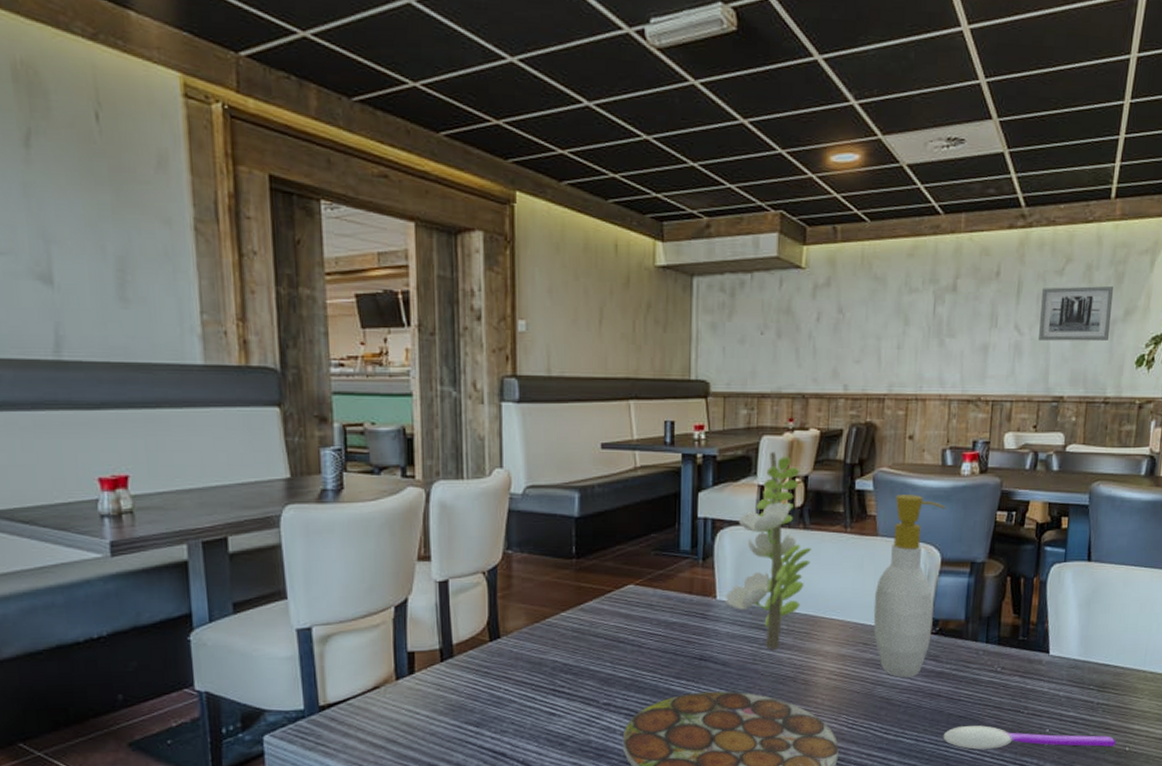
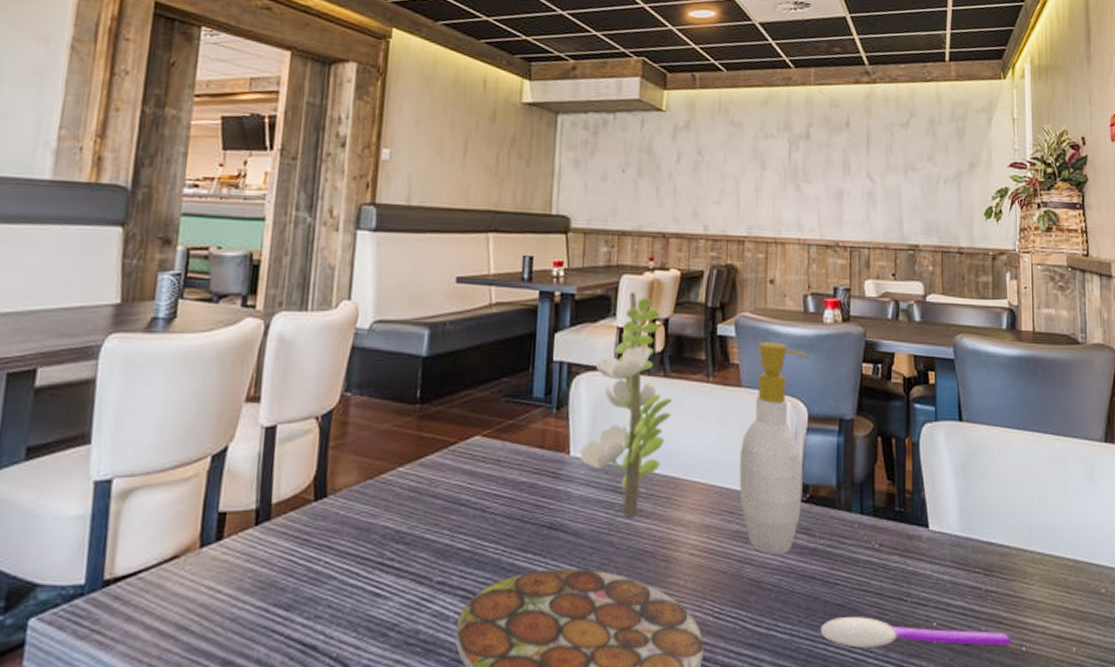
wall art: present [1039,286,1114,342] -> none [889,139,957,192]

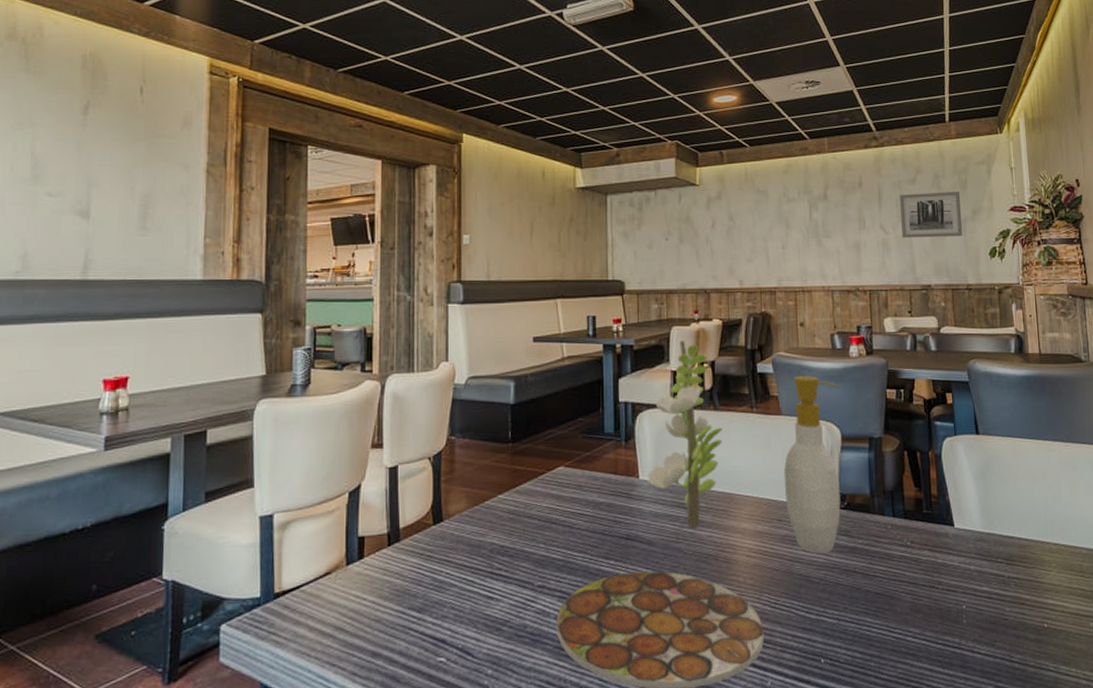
spoon: present [820,617,1011,648] -> none [863,602,1034,629]
wall art: none [889,139,957,192] -> present [899,192,963,238]

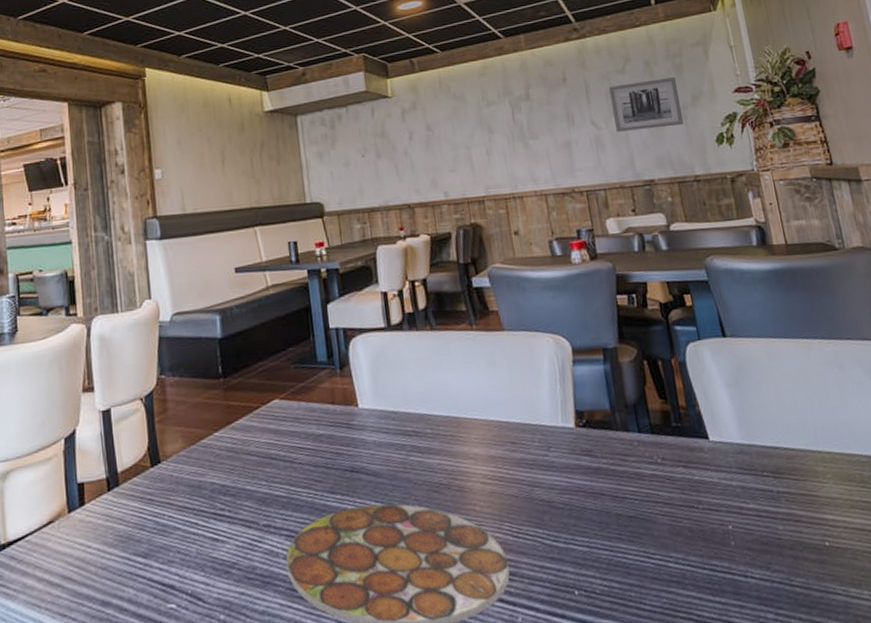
flower: present [647,341,723,528] -> none [366,260,443,456]
soap bottle: present [783,376,841,554] -> none [512,286,580,477]

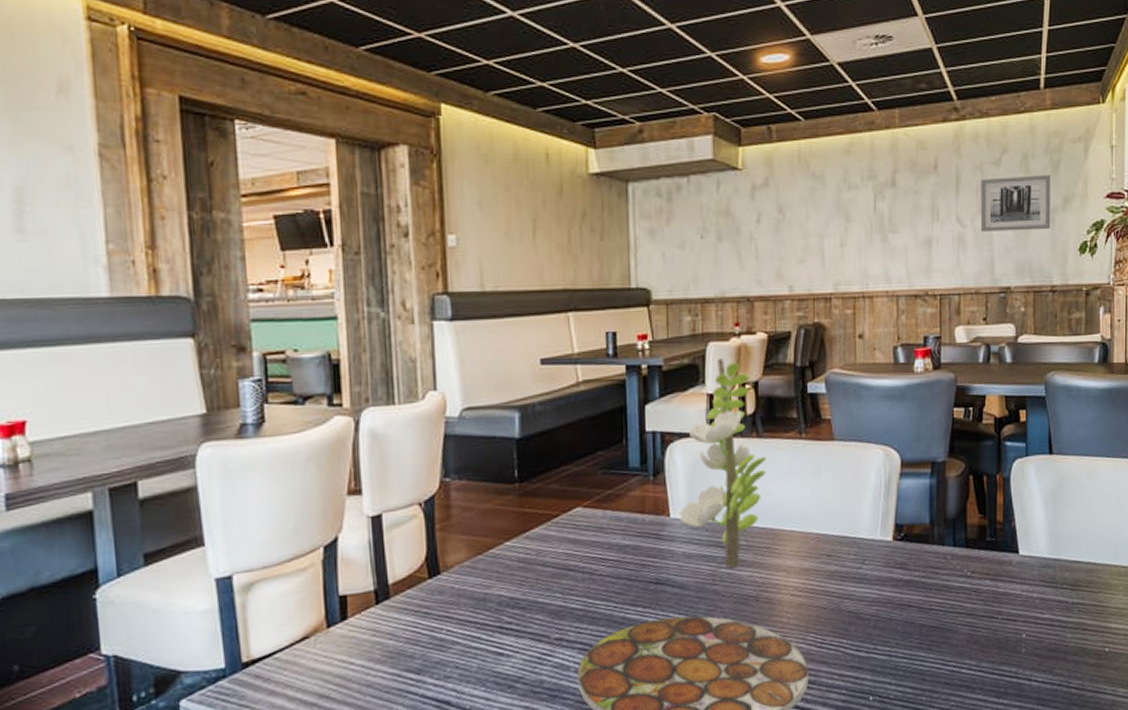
flower: none [366,260,443,456] -> present [679,359,766,568]

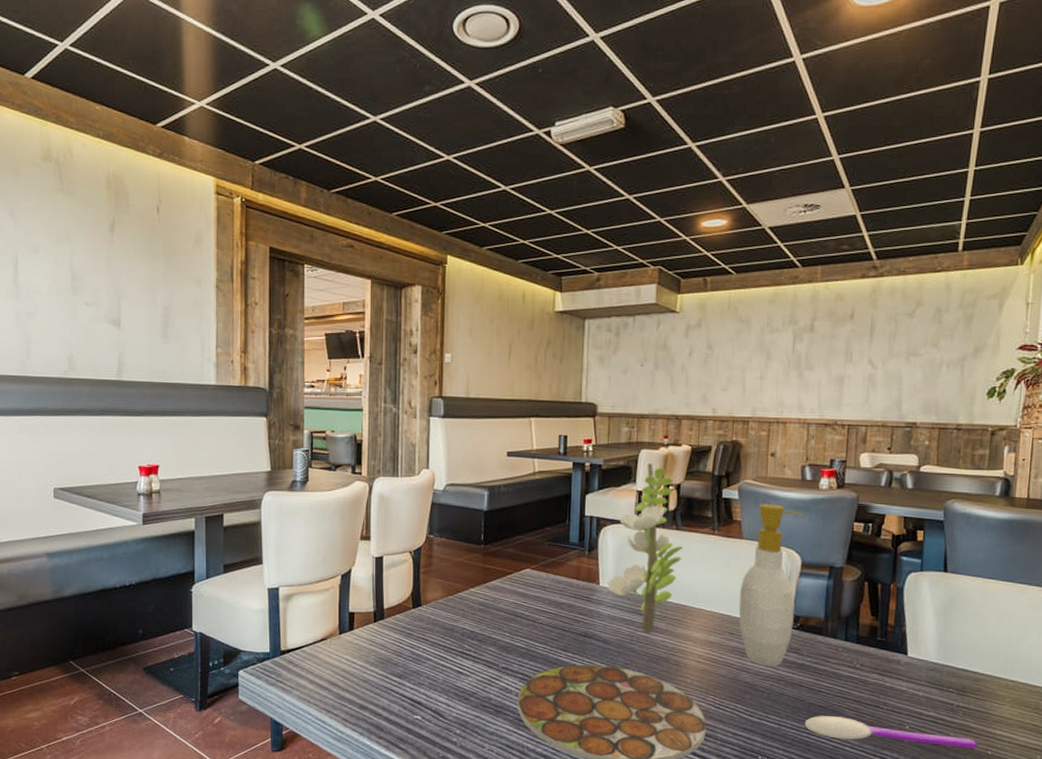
soap bottle: none [835,395,901,589] -> present [738,504,805,667]
spoon: none [916,635,1095,662] -> present [804,716,978,749]
wall art: present [980,175,1051,232] -> none [891,326,964,375]

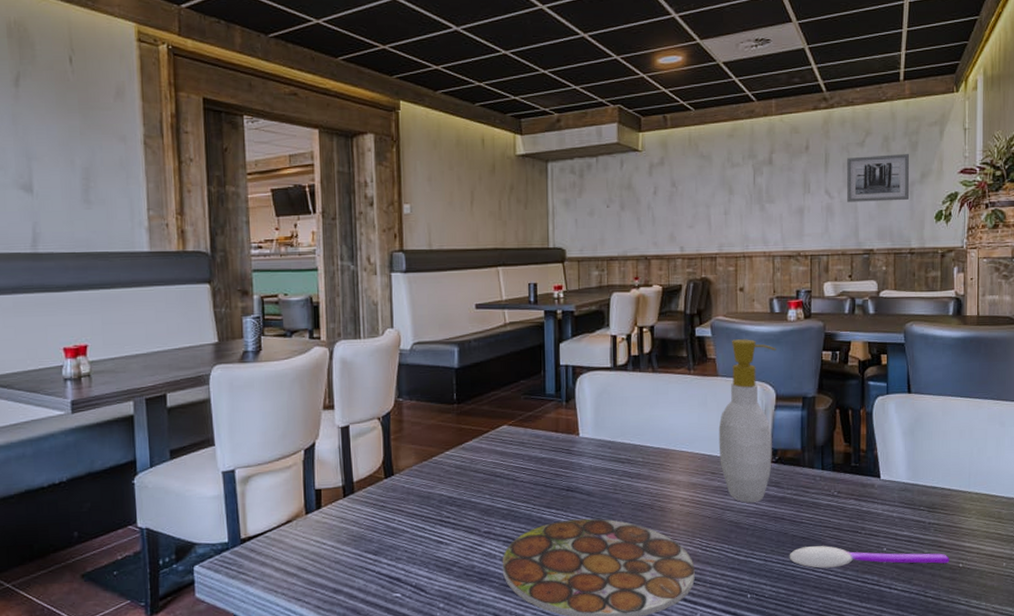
flower: present [606,463,683,632] -> none [586,306,660,480]
wall art: none [891,326,964,375] -> present [846,154,910,202]

